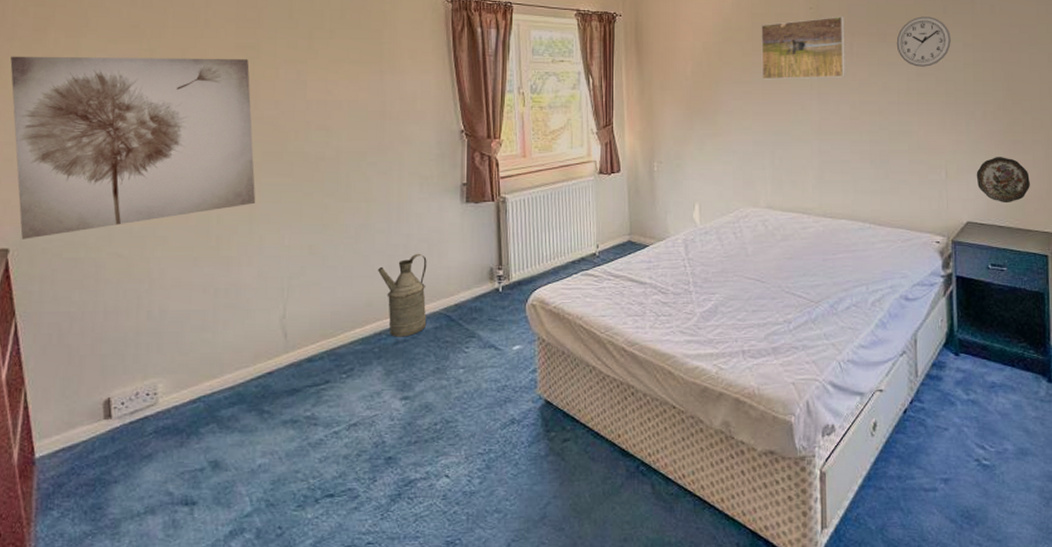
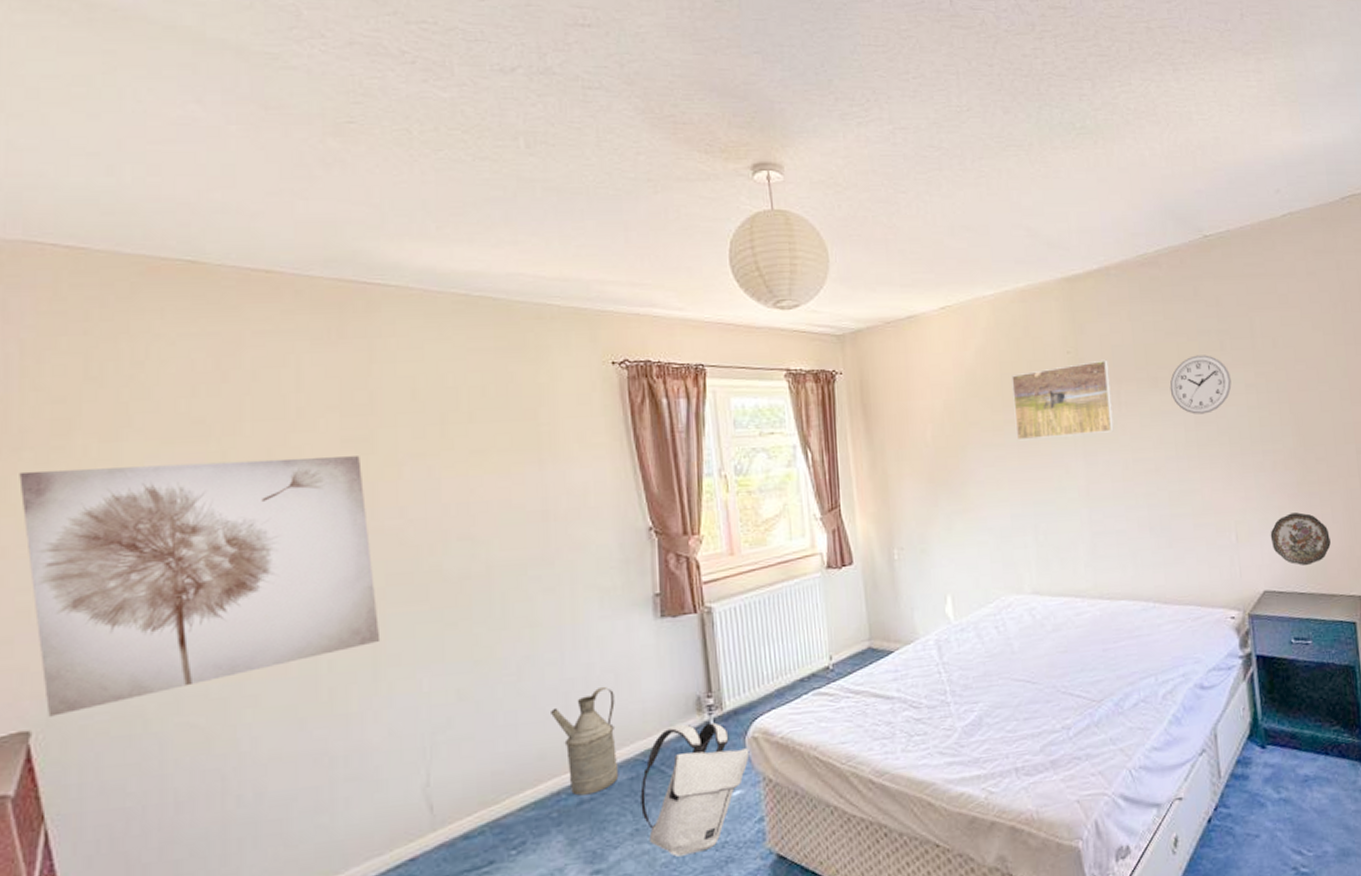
backpack: none [442,289,529,393] -> present [640,722,750,857]

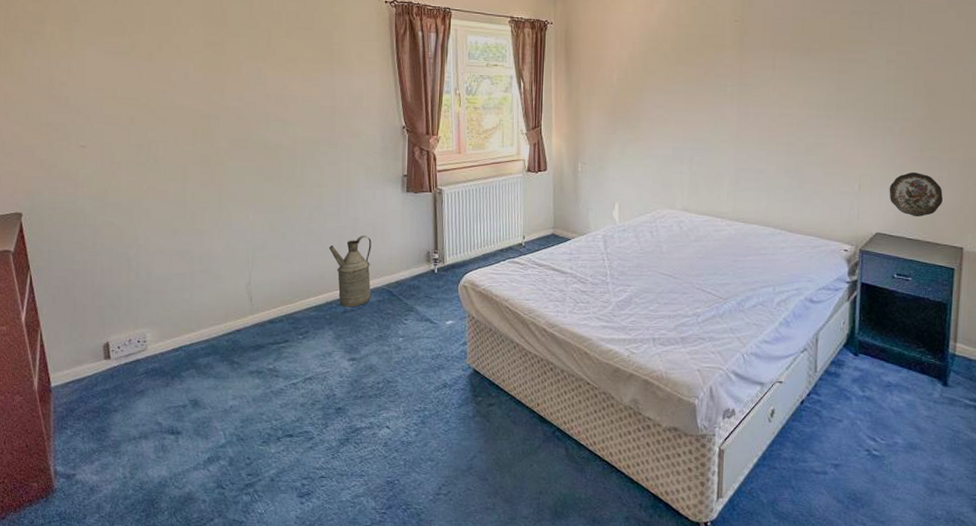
wall art: present [19,456,381,717] -> none [15,45,224,206]
backpack: present [640,722,750,857] -> none [384,269,461,359]
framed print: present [1011,359,1114,441] -> none [684,29,769,90]
wall clock: present [1169,355,1232,415] -> none [819,32,875,82]

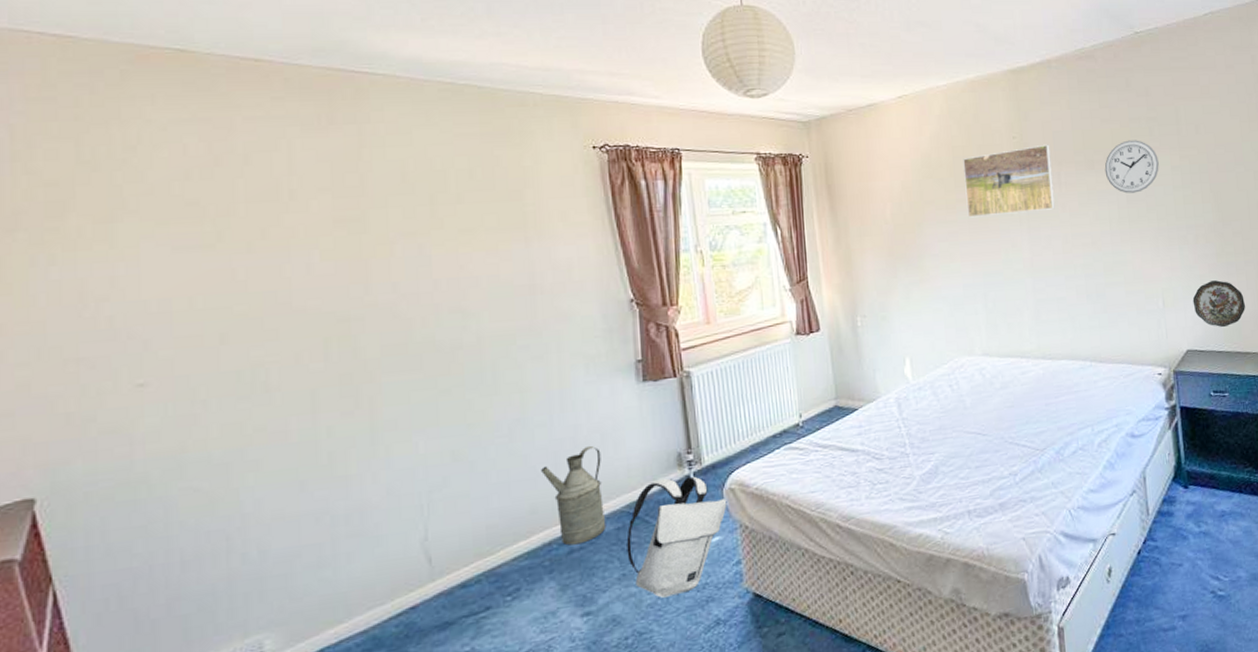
backpack: none [384,269,461,359] -> present [626,476,727,598]
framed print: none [684,29,769,90] -> present [963,144,1055,218]
wall clock: none [819,32,875,82] -> present [1104,140,1159,194]

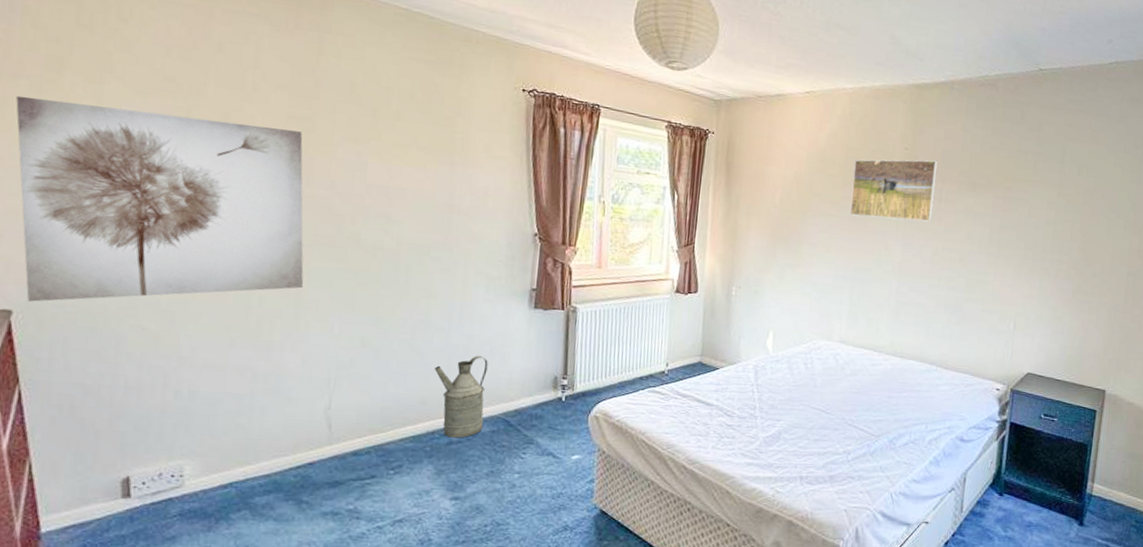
wall art: none [14,235,377,485] -> present [16,95,304,302]
backpack: present [626,476,727,598] -> none [497,396,591,498]
wall clock: present [1104,140,1159,194] -> none [984,170,1037,221]
decorative plate: present [1192,280,1245,328] -> none [1041,314,1091,359]

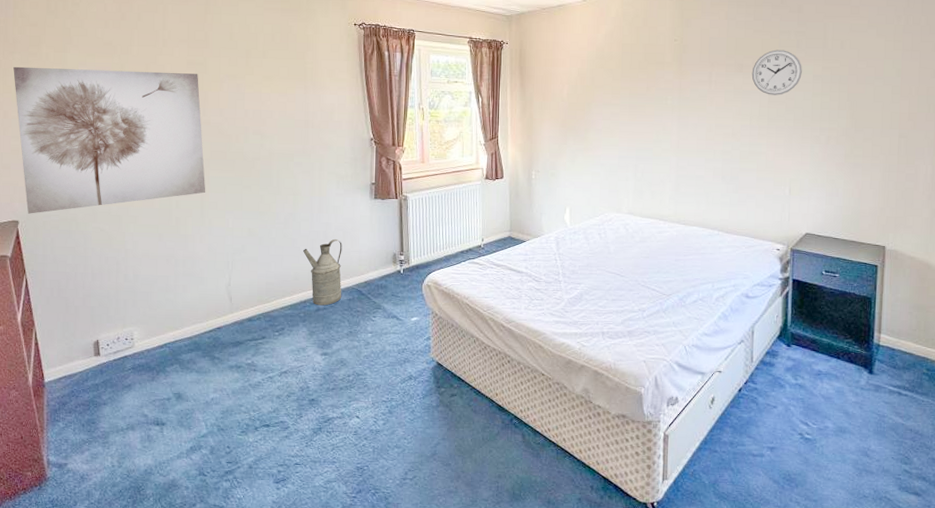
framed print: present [849,159,938,222] -> none [629,47,705,103]
wall clock: none [984,170,1037,221] -> present [751,50,802,95]

